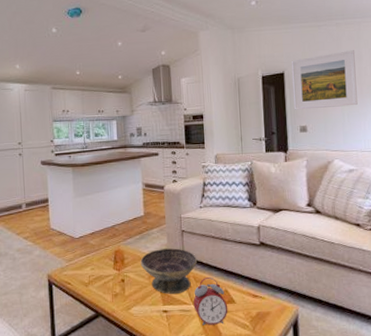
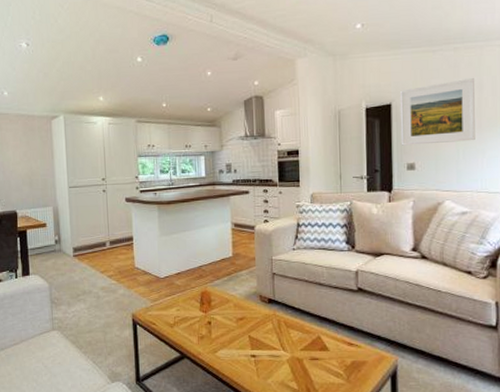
decorative bowl: present [140,248,197,294] -> none [228,291,288,338]
alarm clock: present [193,277,228,326] -> none [283,323,321,372]

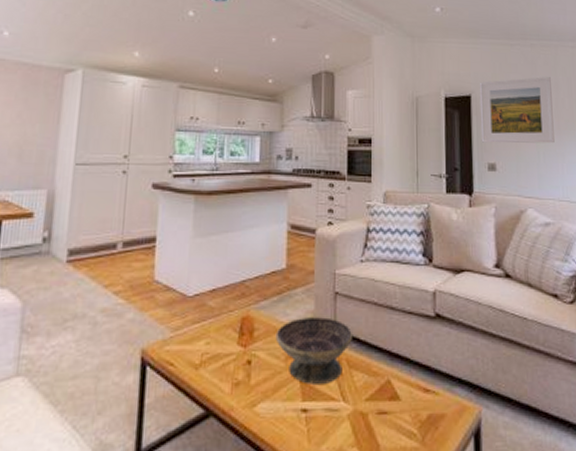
decorative bowl: none [228,291,288,338] -> present [275,317,352,384]

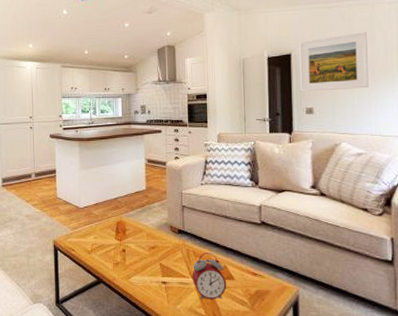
decorative bowl: present [275,317,352,384] -> none [141,223,196,266]
alarm clock: none [344,361,390,433] -> present [192,253,227,299]

